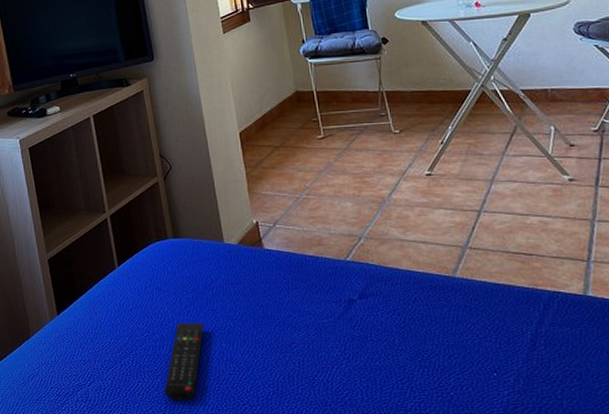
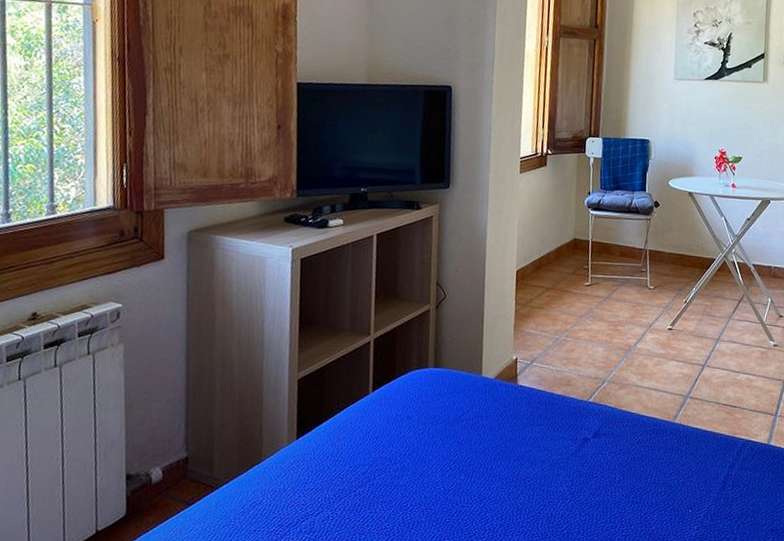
remote control: present [164,322,204,402] -> none [394,453,447,533]

